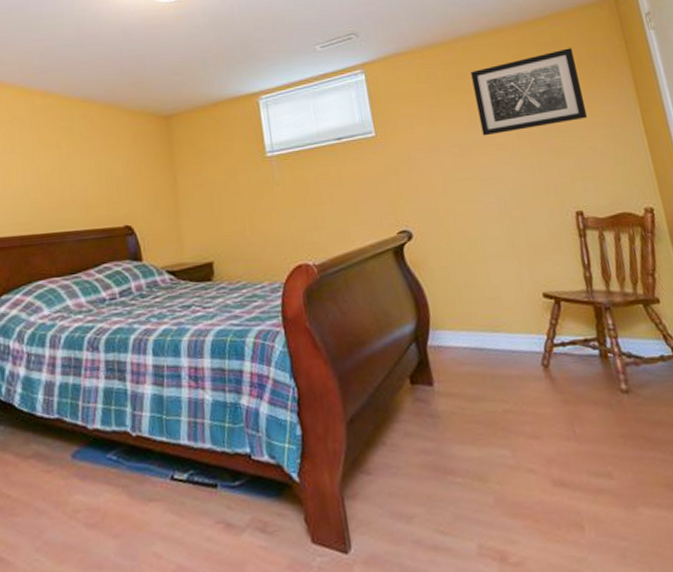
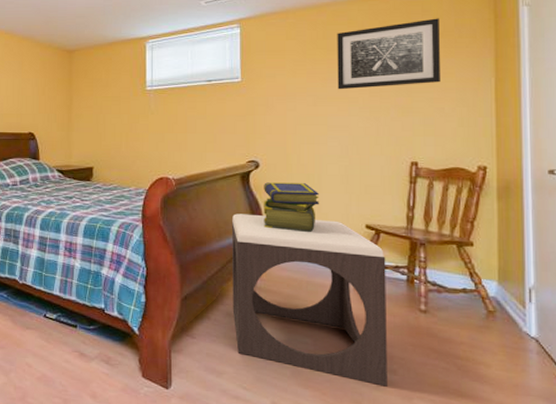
footstool: none [391,293,606,498] -> present [231,213,387,387]
stack of books: none [421,251,488,313] -> present [264,182,319,233]

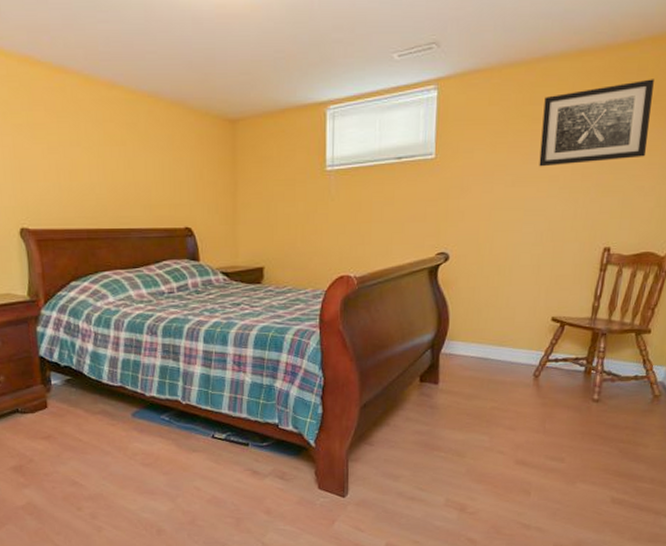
footstool: present [231,213,387,387] -> none [412,312,567,474]
stack of books: present [264,182,319,233] -> none [449,276,509,329]

